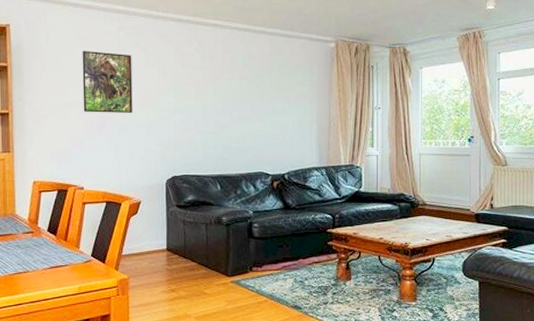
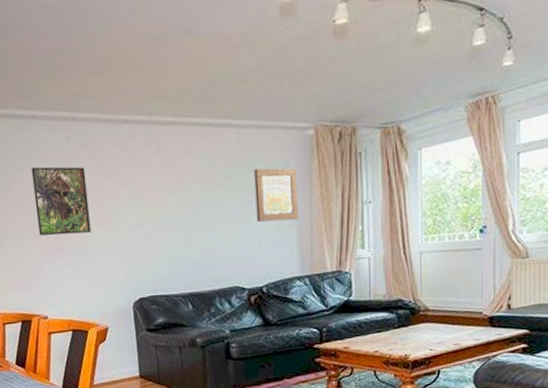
wall art: none [282,71,319,118] -> present [254,168,299,222]

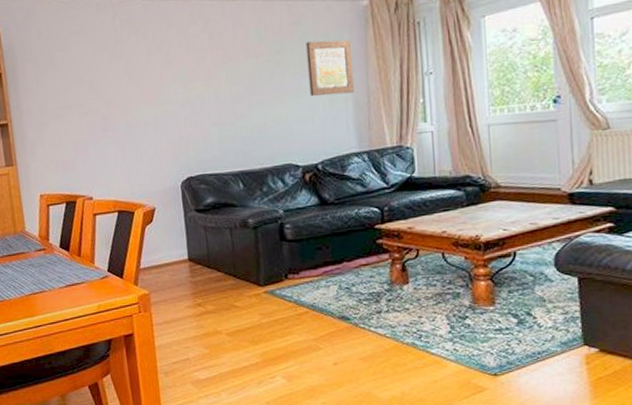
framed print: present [31,166,91,236] -> none [76,44,138,115]

